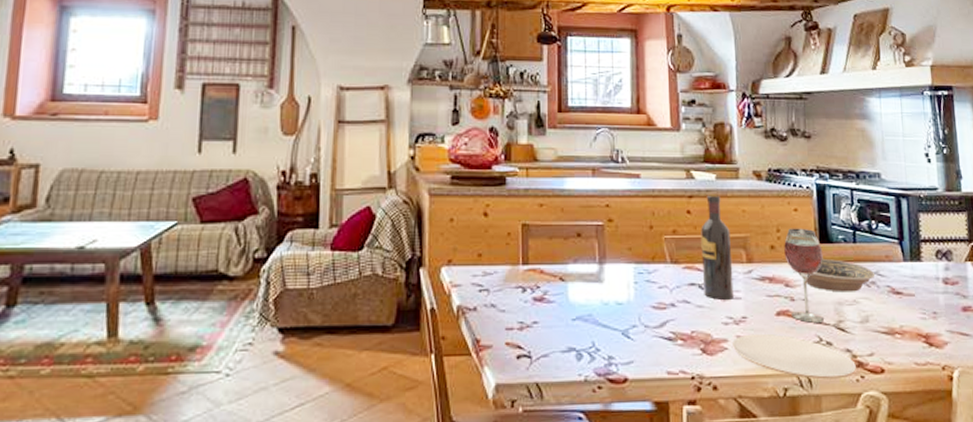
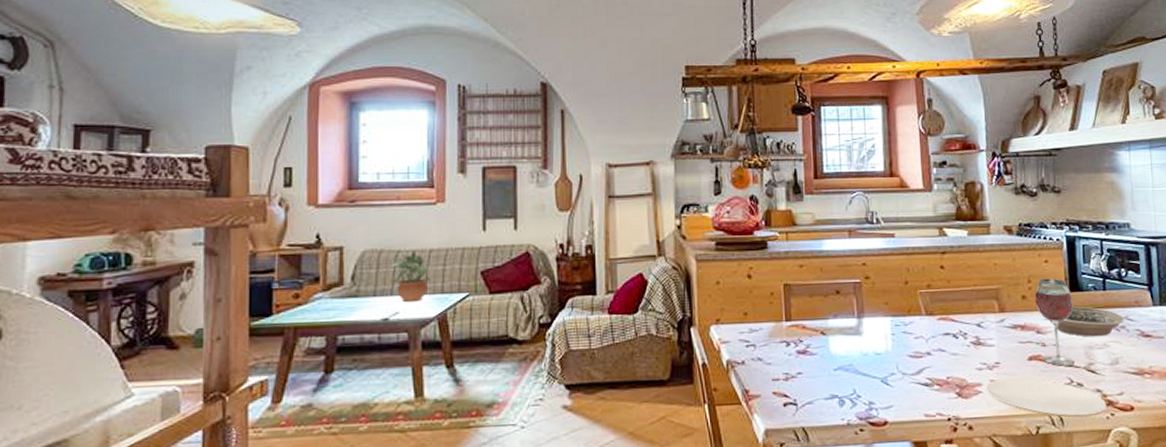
potted plant: none [88,173,136,230] -> present [387,252,430,303]
wine bottle: present [701,195,734,300] -> none [954,250,987,348]

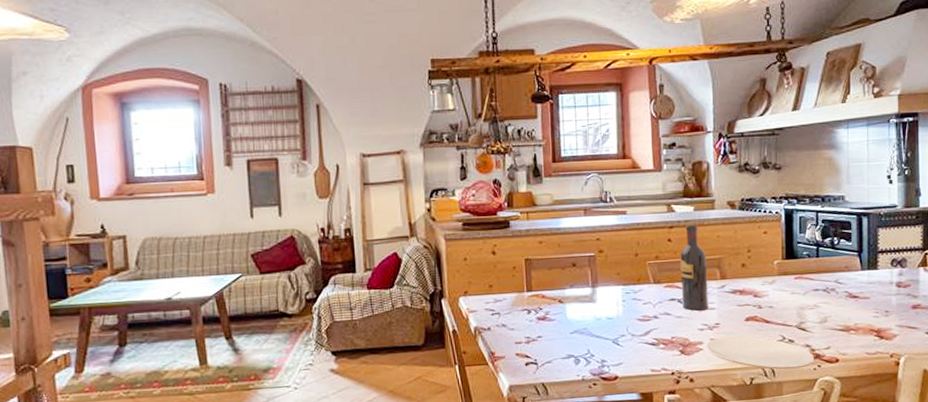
potted plant: present [387,252,430,303] -> none [167,238,207,284]
wine bottle: none [954,250,987,348] -> present [680,224,709,311]
wineglass: present [1035,278,1075,366] -> none [754,247,789,325]
bowl: present [1057,305,1125,337] -> none [773,271,835,299]

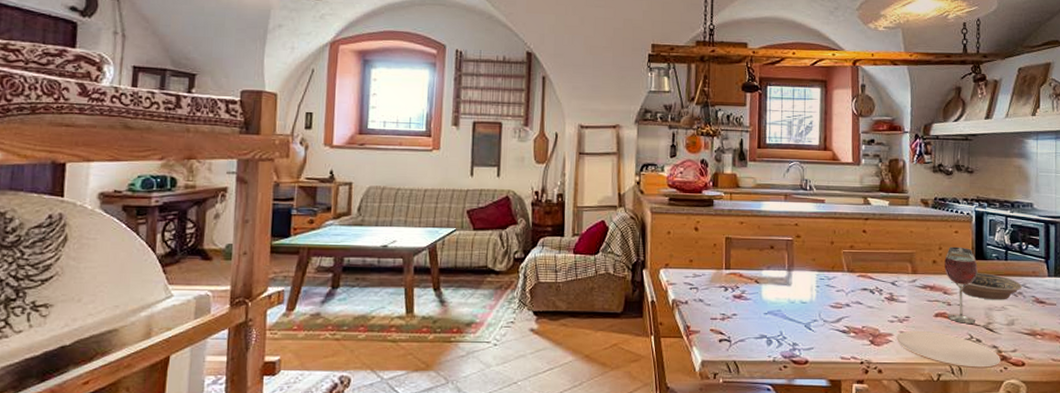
wine bottle: present [680,224,709,311] -> none [873,218,900,302]
wineglass: none [754,247,789,325] -> present [944,246,978,324]
bowl: none [773,271,835,299] -> present [962,272,1023,300]

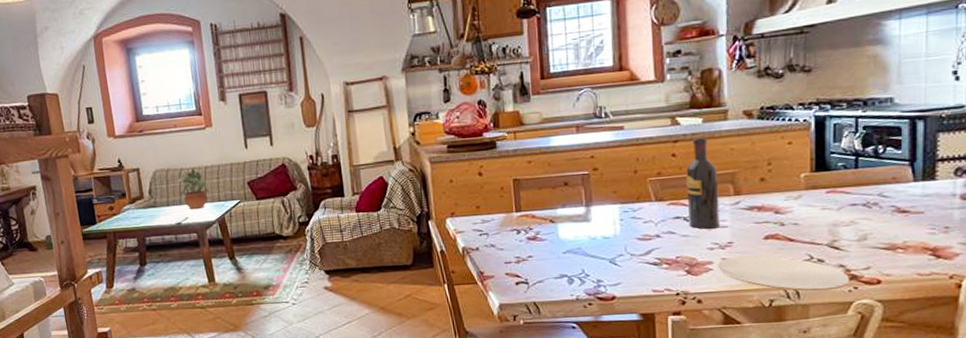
potted plant: none [388,190,424,233] -> present [175,169,209,210]
wine bottle: none [873,218,900,302] -> present [686,137,720,229]
wineglass: present [944,246,978,324] -> none [775,159,819,244]
bowl: present [962,272,1023,300] -> none [799,185,879,215]

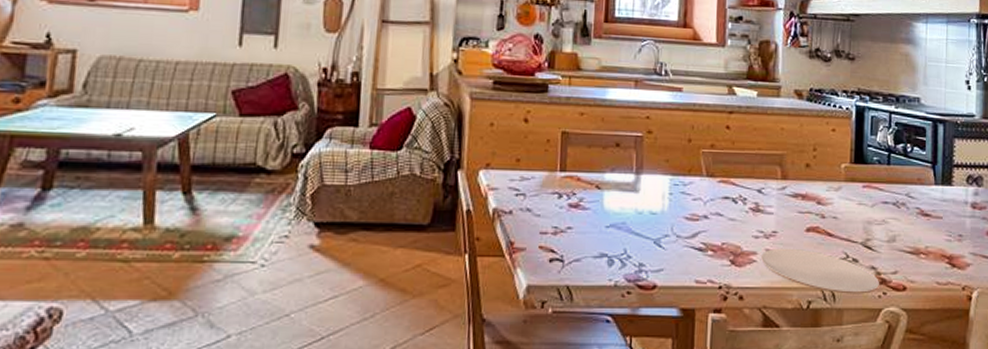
potted plant: present [175,169,209,210] -> none [125,62,174,119]
wine bottle: present [686,137,720,229] -> none [736,111,768,214]

